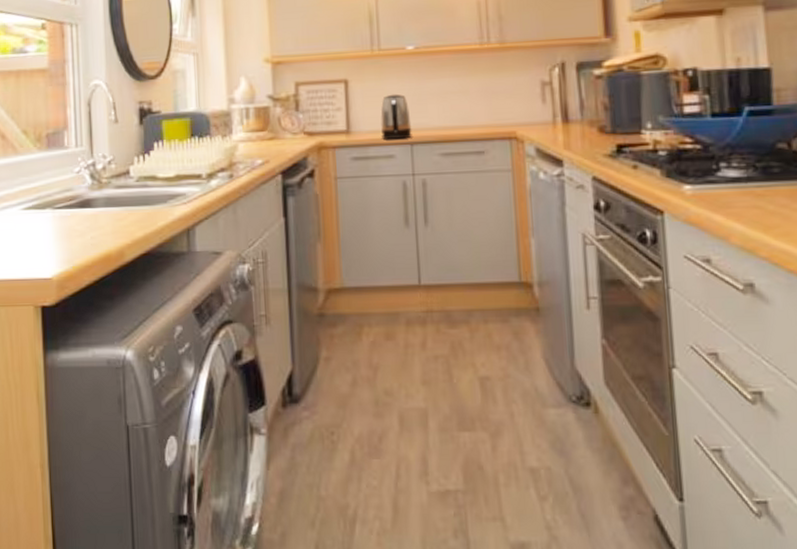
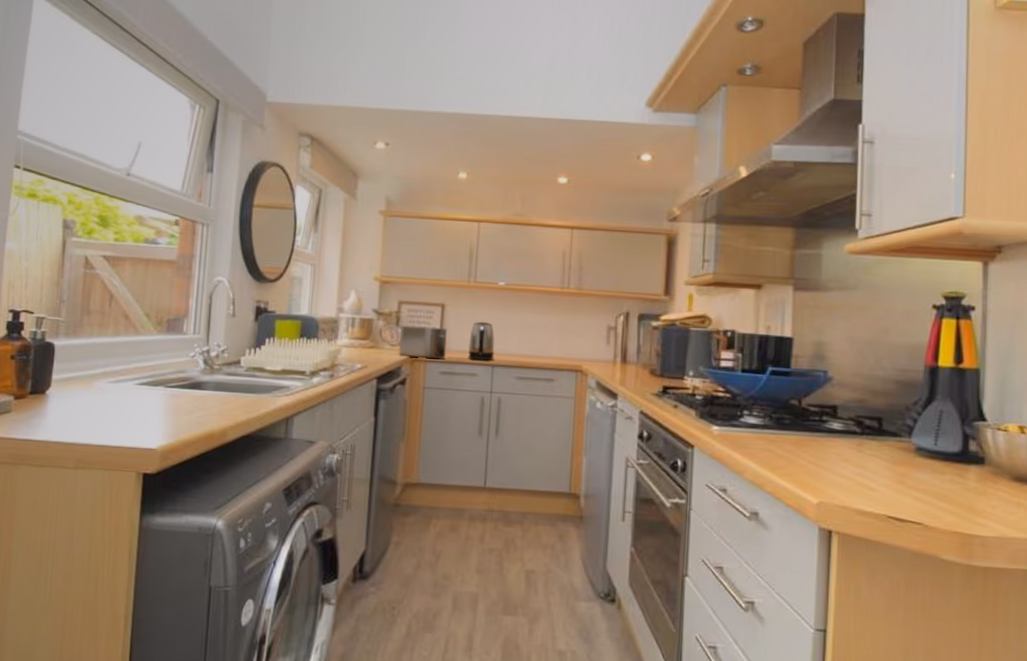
toaster: none [301,106,356,146] -> present [398,325,447,359]

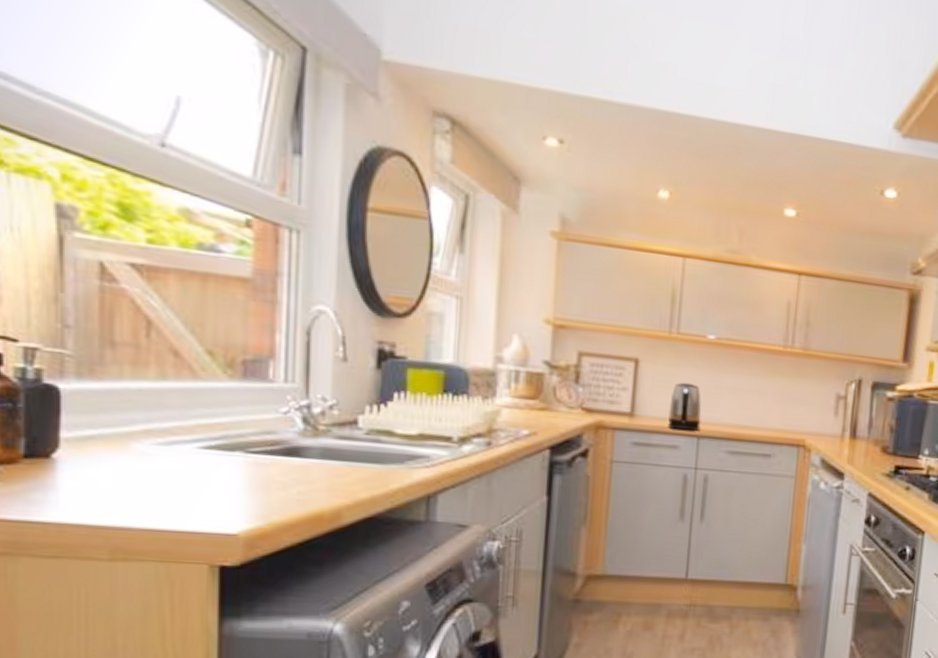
toaster: present [398,325,447,359] -> none [578,383,642,427]

